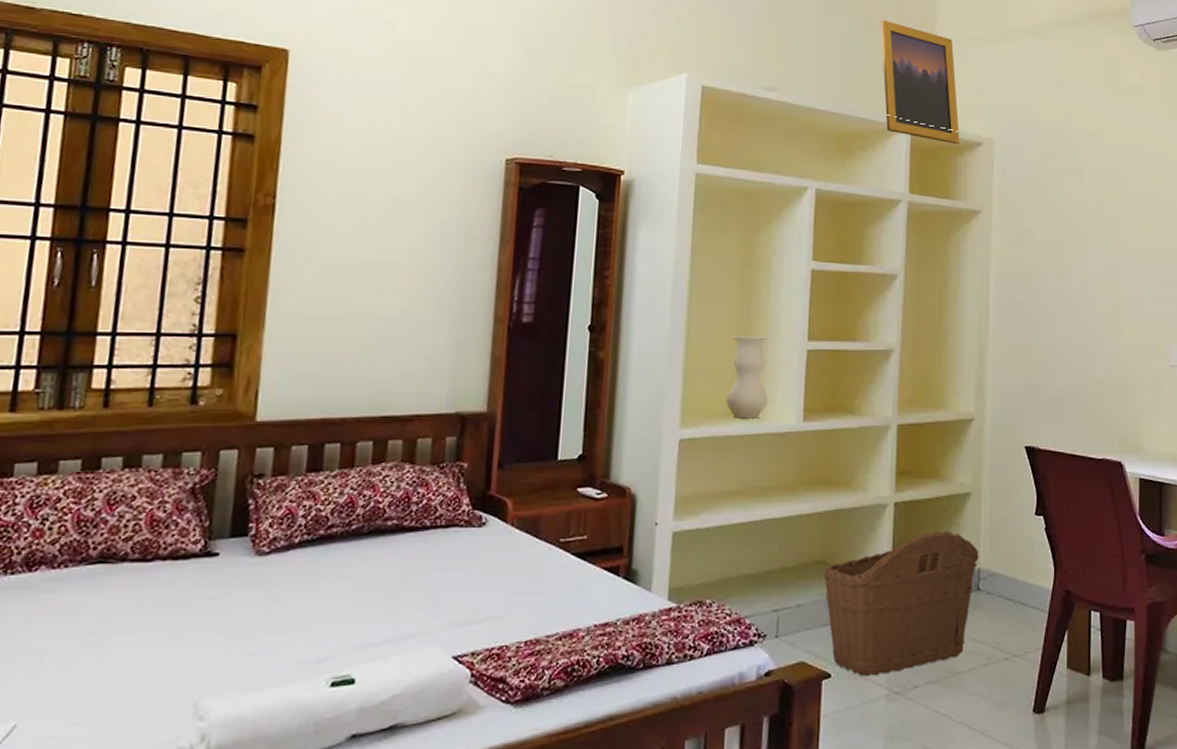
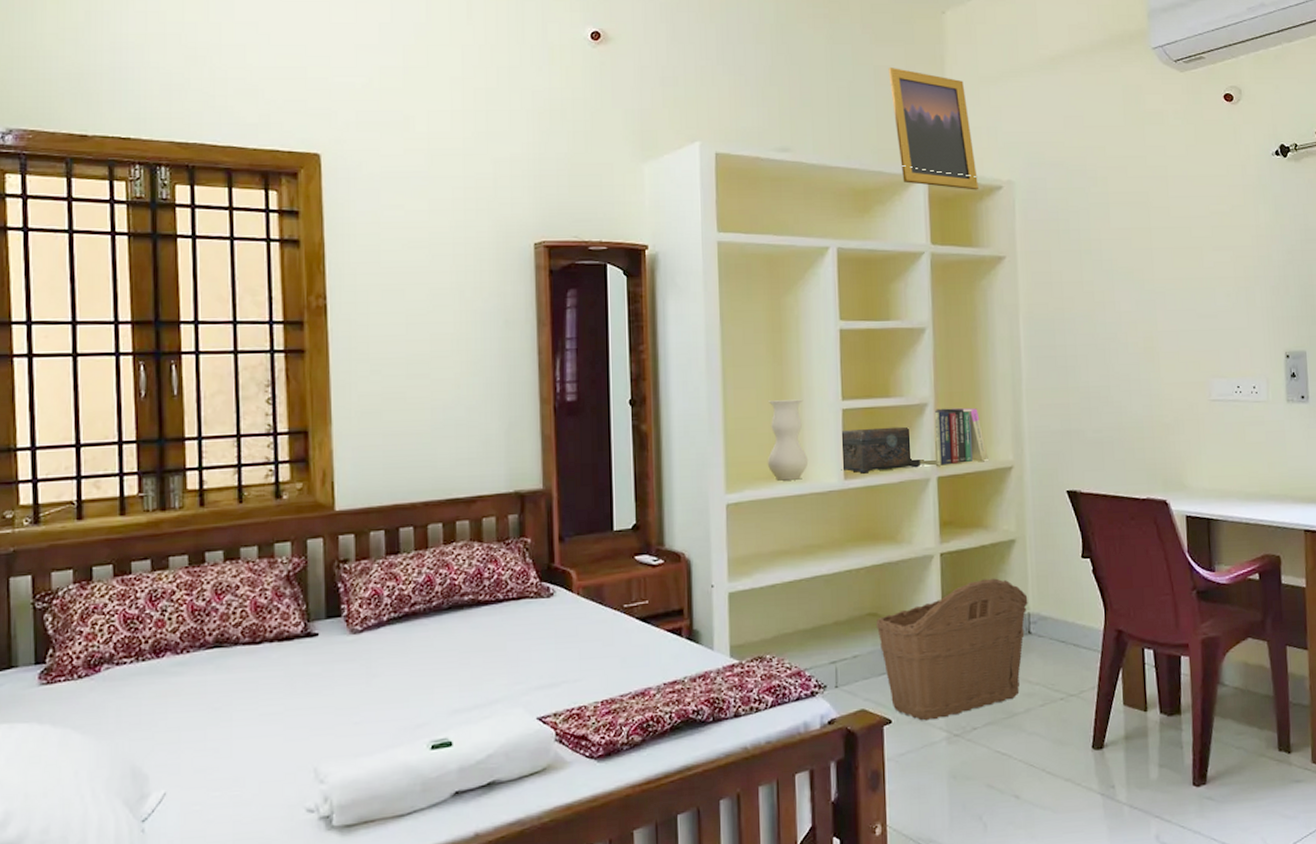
decorative box: none [801,371,883,417] -> present [841,426,921,474]
books: none [881,356,950,413] -> present [920,407,988,466]

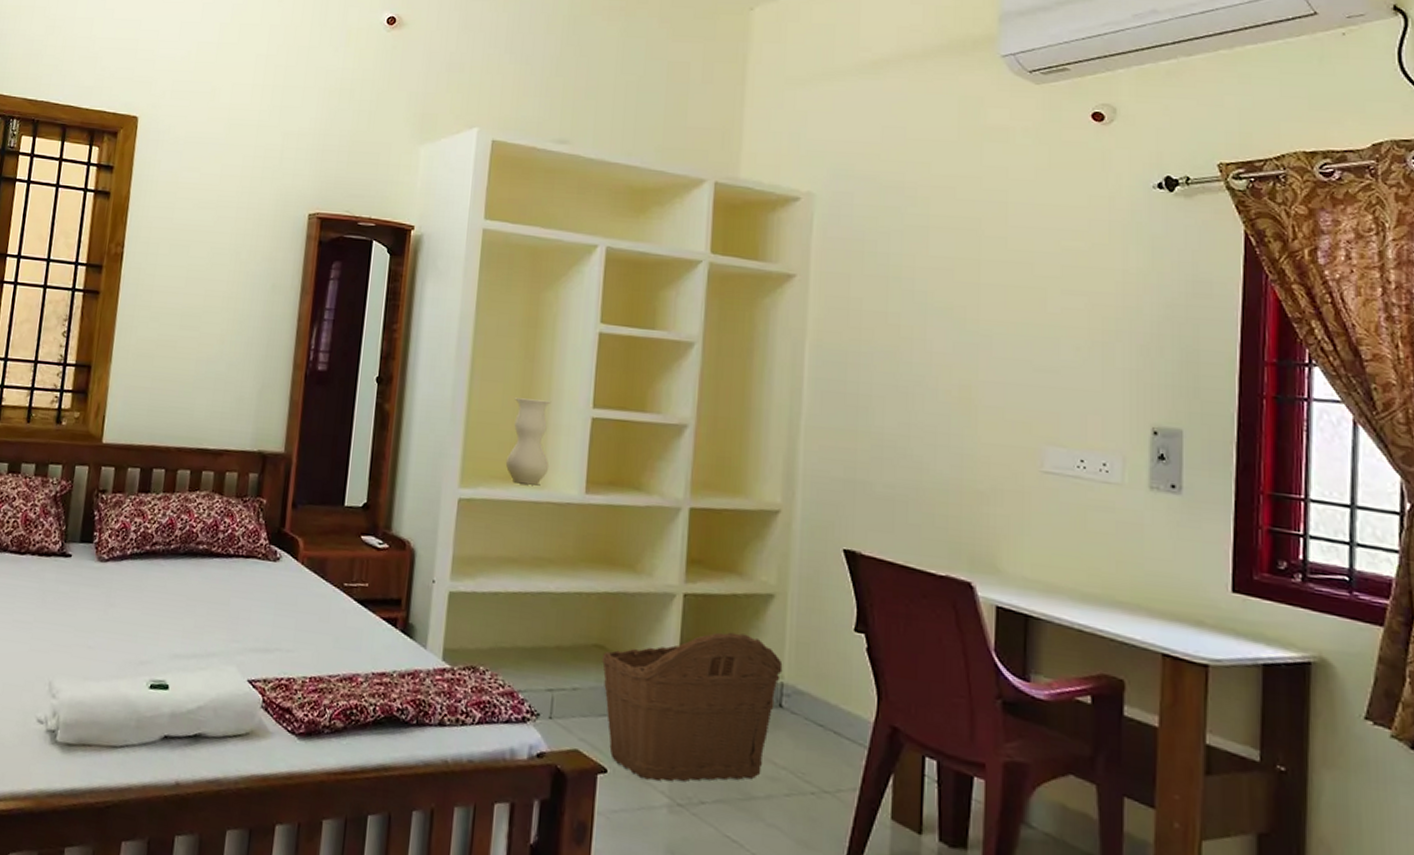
decorative box: present [841,426,921,474] -> none [583,440,673,495]
picture frame: present [888,68,978,190] -> none [683,64,772,200]
books: present [920,407,988,466] -> none [672,432,752,499]

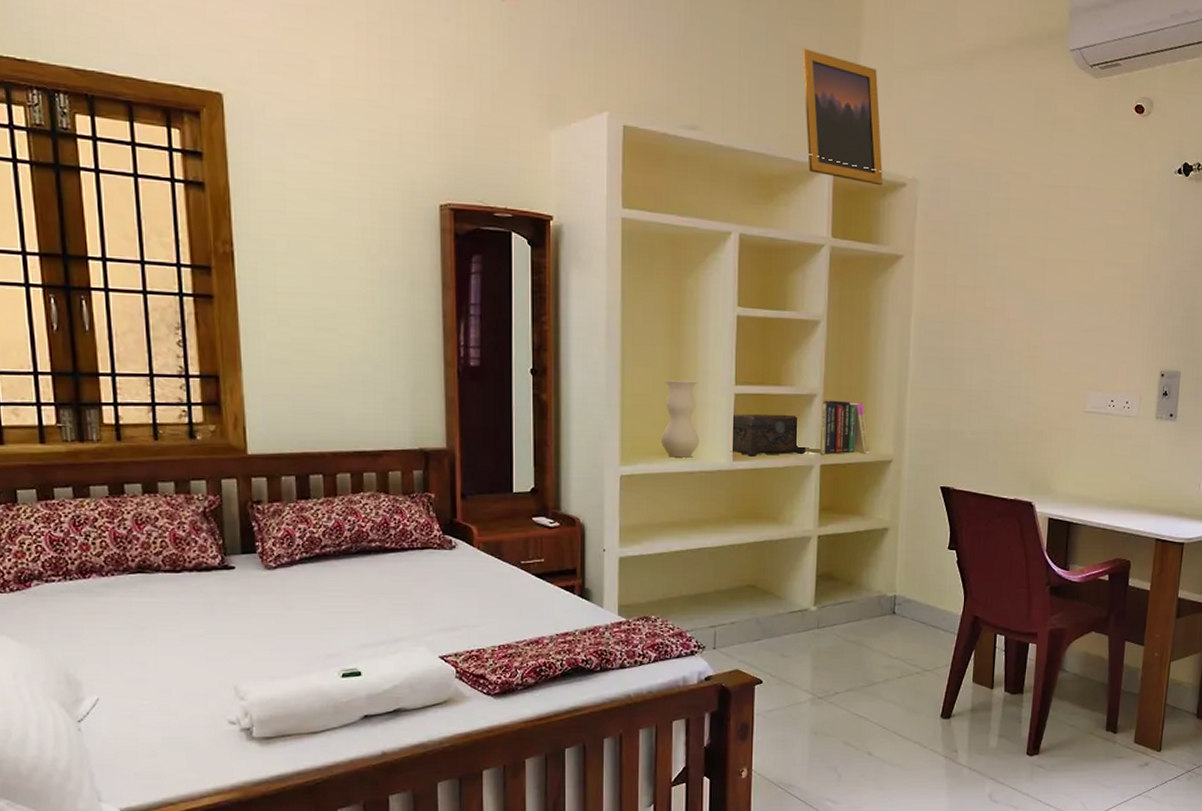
decorative box: none [583,440,673,495] -> present [730,414,807,457]
wicker basket: present [602,632,783,782] -> none [754,562,895,683]
books: none [672,432,752,499] -> present [805,400,870,455]
picture frame: none [683,64,772,200] -> present [802,49,883,186]

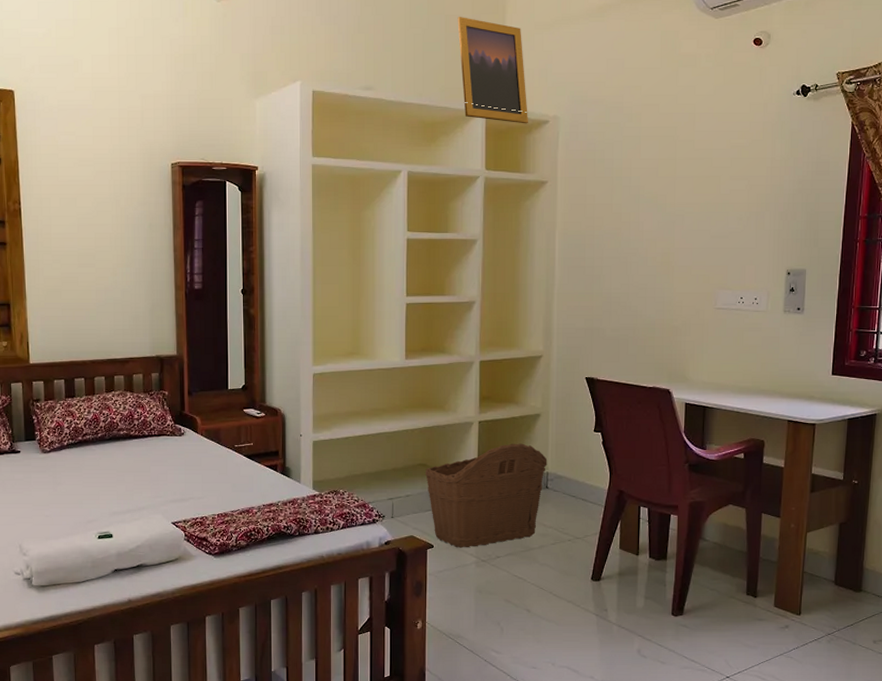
vase: present [660,380,700,458] -> none [345,294,378,358]
decorative box: present [730,414,807,457] -> none [403,319,468,355]
wicker basket: none [754,562,895,683] -> present [426,443,547,548]
books: present [805,400,870,455] -> none [466,306,522,352]

